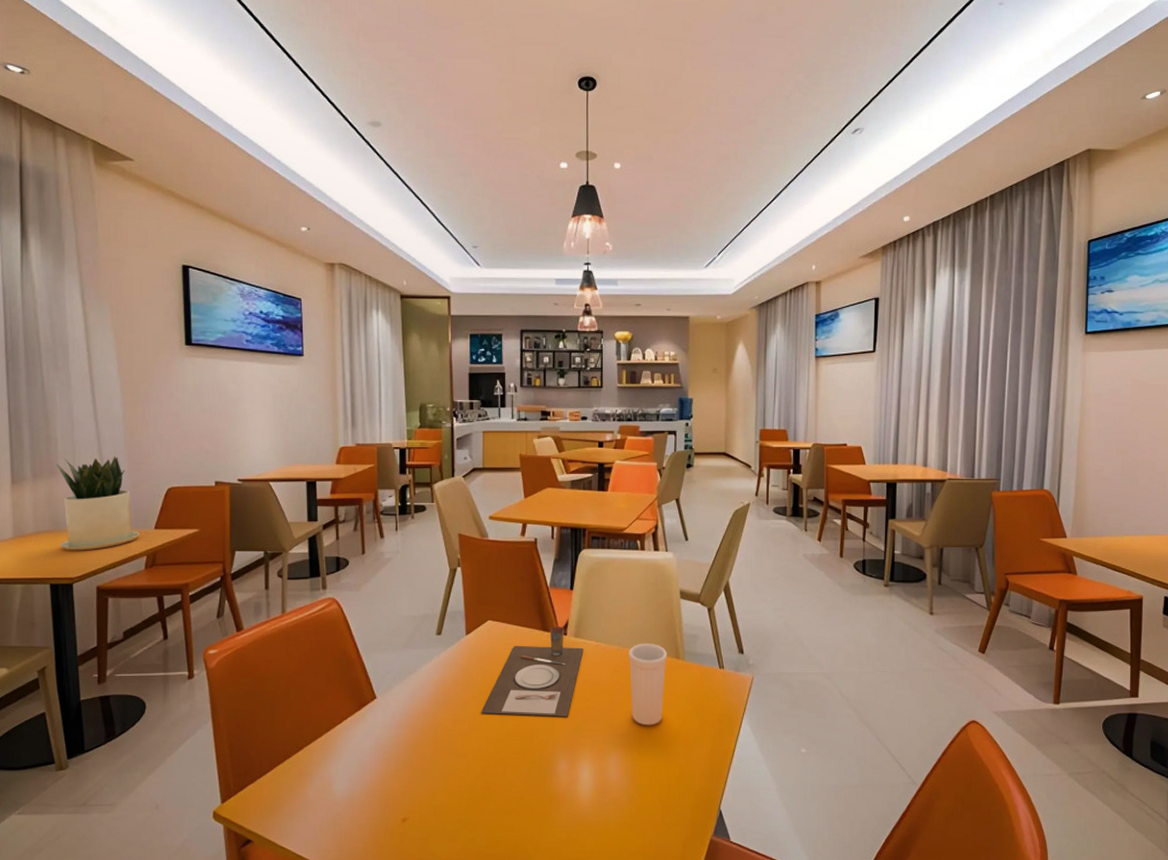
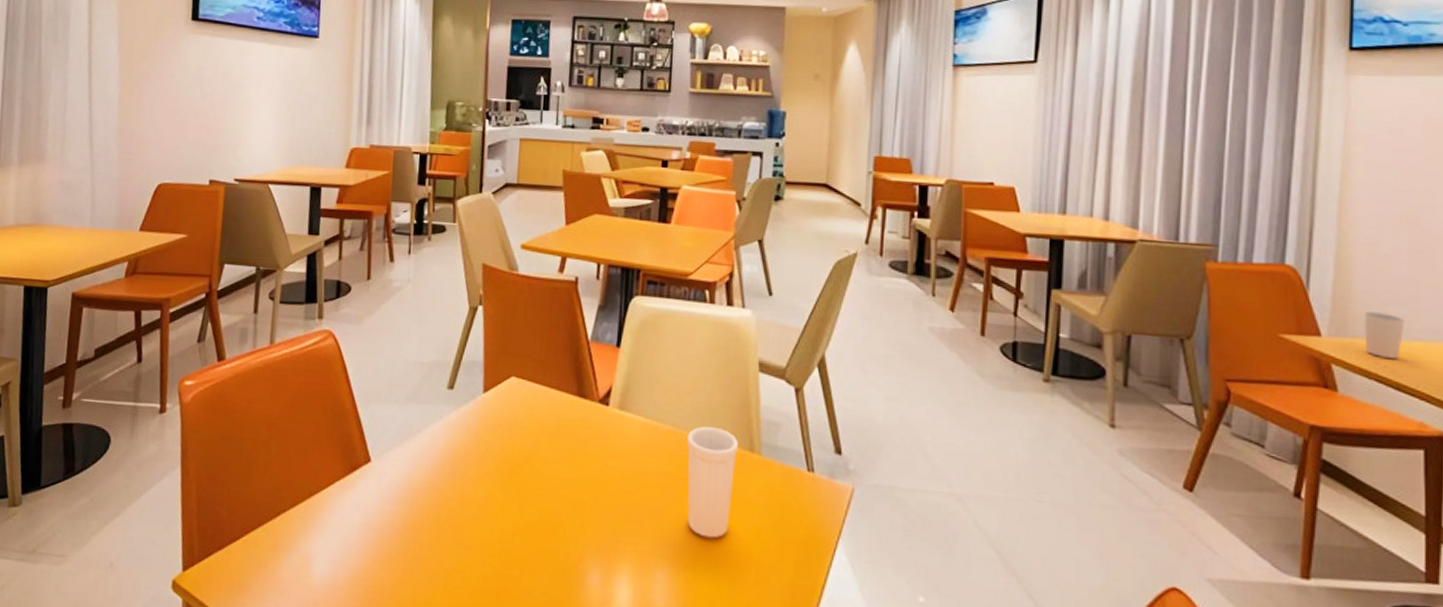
planter: present [56,455,140,551] -> none [39,142,124,250]
place setting: present [481,626,584,717] -> none [496,392,630,513]
cup: none [1094,518,1119,550] -> present [1364,311,1405,360]

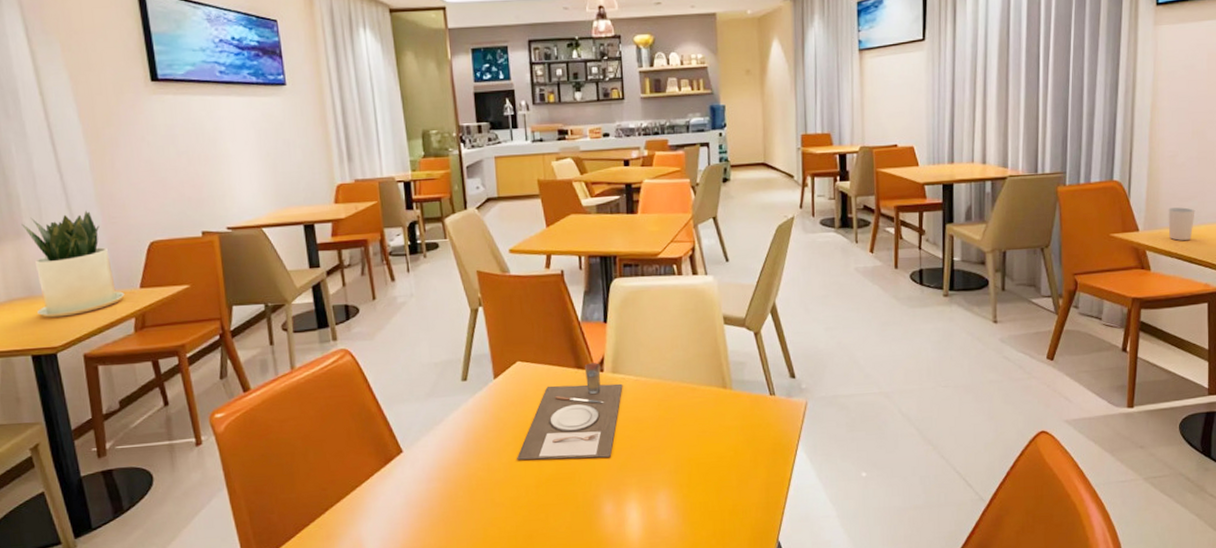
planter: none [39,142,124,250] -> present [21,210,125,318]
place setting: none [496,392,630,513] -> present [517,363,623,460]
cup: present [687,426,739,538] -> none [671,373,714,460]

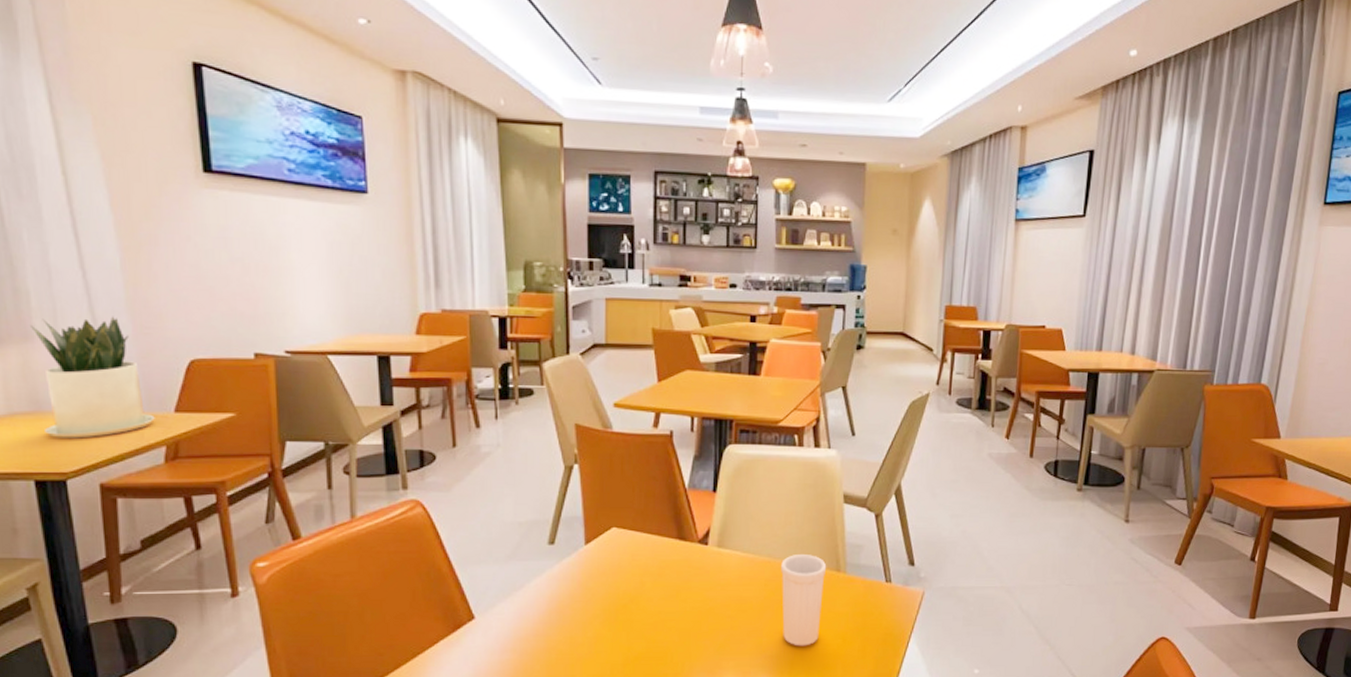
place setting: present [517,363,623,460] -> none [604,535,728,638]
cup: none [671,373,714,460] -> present [781,553,827,646]
cup: present [1168,207,1195,241] -> none [1309,417,1338,453]

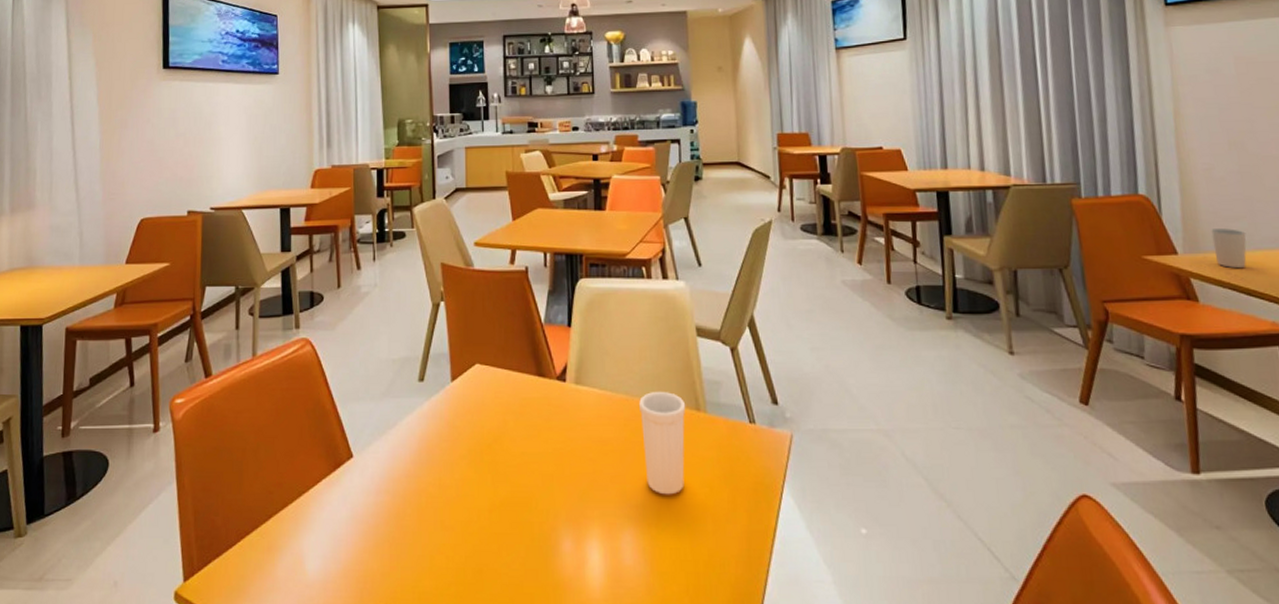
planter: present [30,316,155,439] -> none [33,186,111,289]
cup: none [1309,417,1338,453] -> present [1211,229,1247,269]

